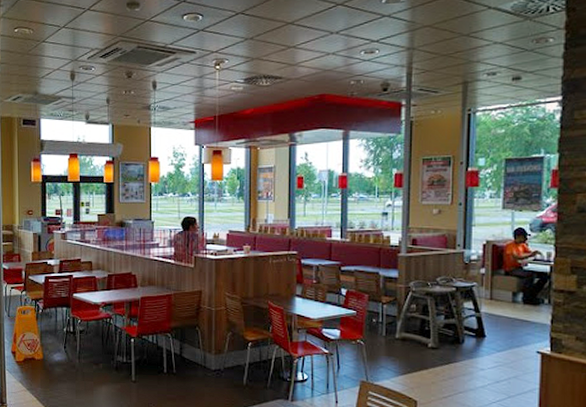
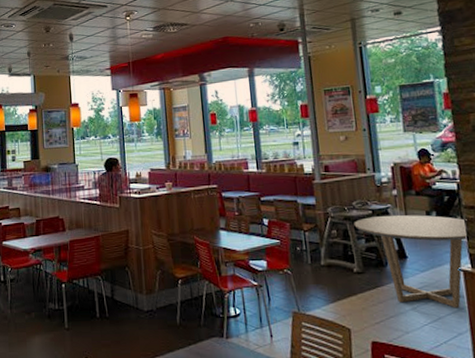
dining table: none [435,293,554,389] -> present [354,214,467,309]

